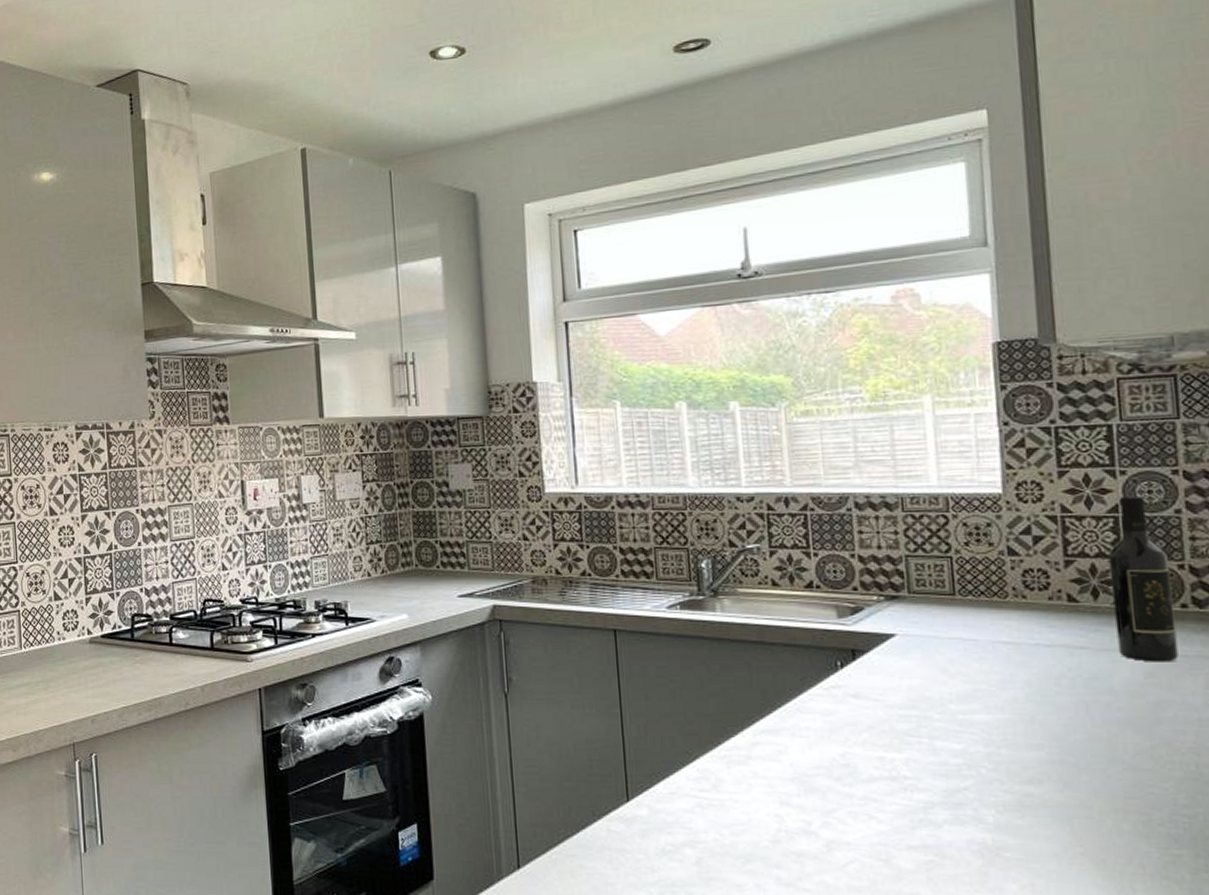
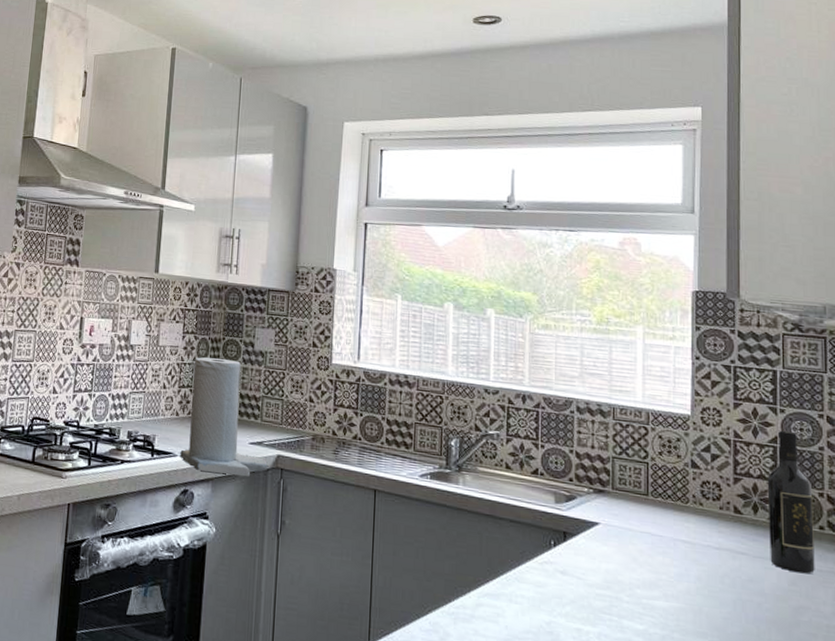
paper towel: none [378,505,483,635] -> present [180,357,268,478]

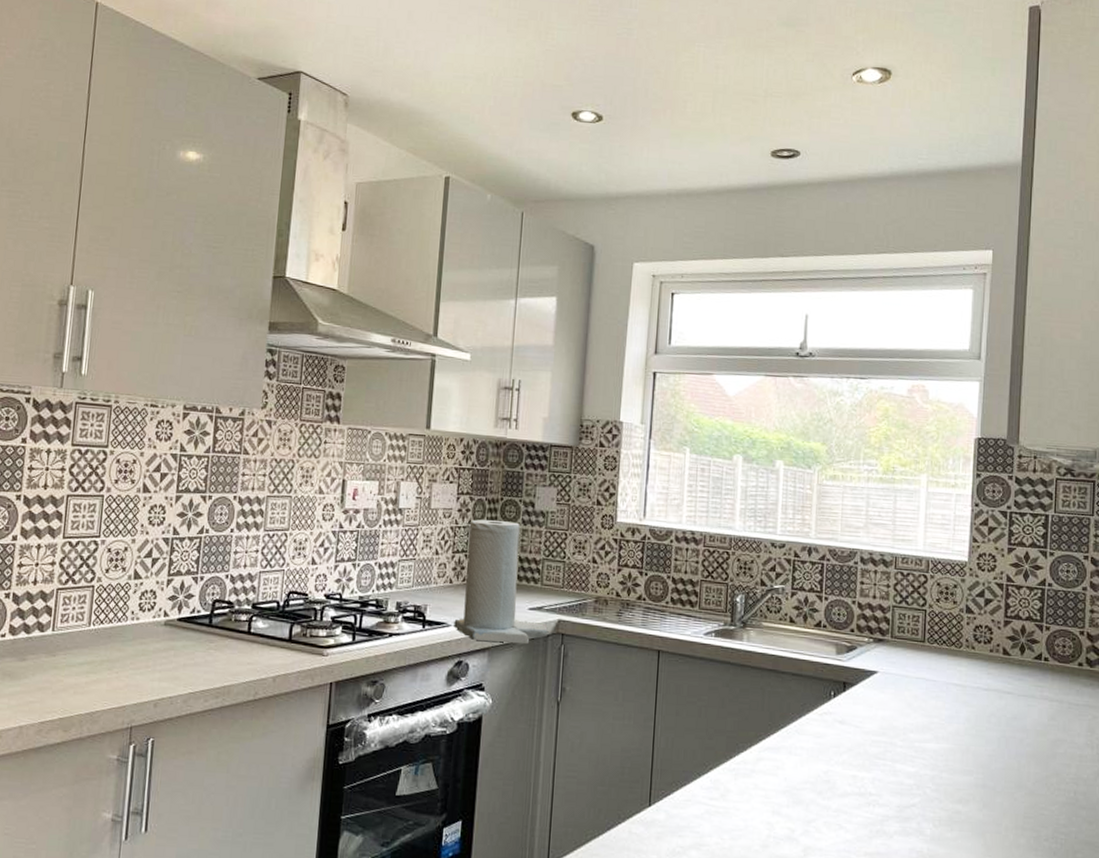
wine bottle: present [767,430,815,574] -> none [1033,572,1075,709]

